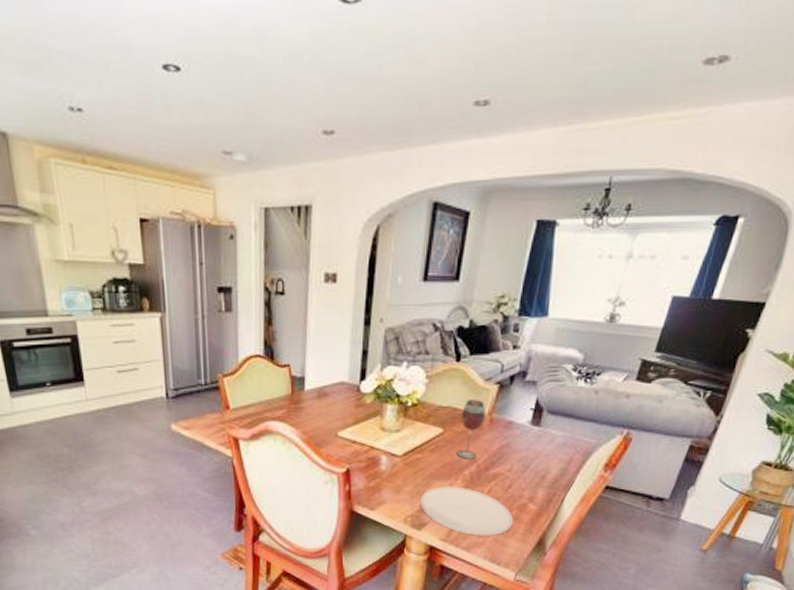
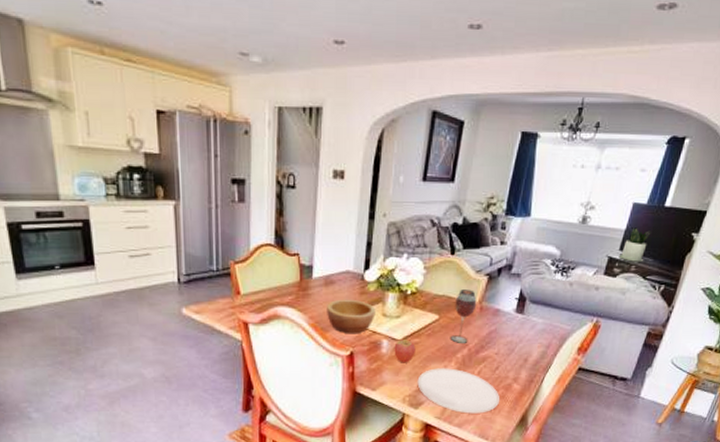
bowl: none [320,412,373,450] -> present [327,299,376,334]
fruit: none [394,452,418,481] -> present [394,337,416,363]
planter: none [654,325,694,366] -> present [618,228,651,263]

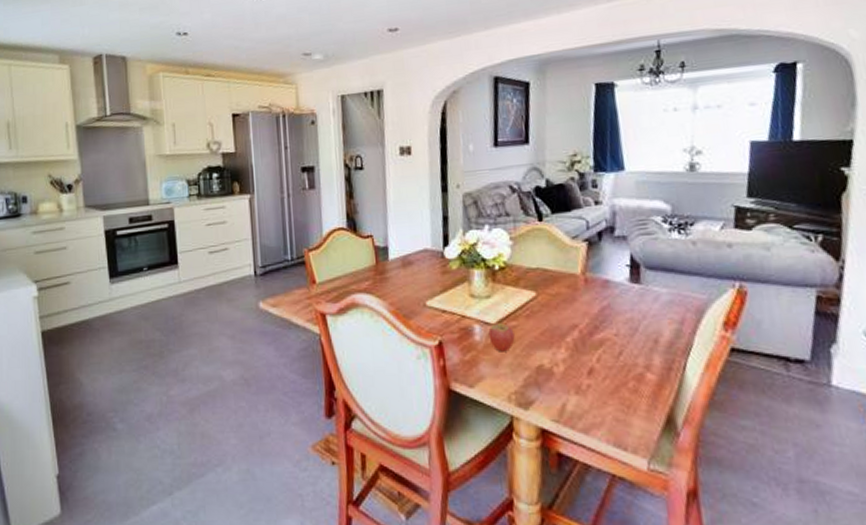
bowl: present [327,299,376,334] -> none [407,280,462,320]
plate: present [417,368,500,414] -> none [522,356,633,415]
wineglass: present [451,290,477,343] -> none [552,259,580,324]
planter: present [618,228,651,263] -> none [748,169,785,211]

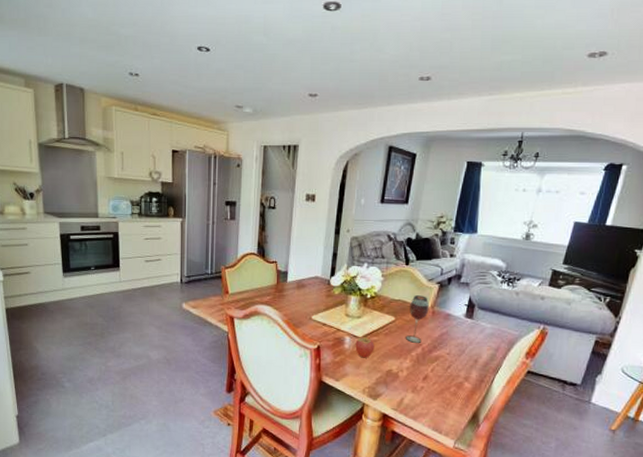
wineglass: none [552,259,580,324] -> present [406,295,429,343]

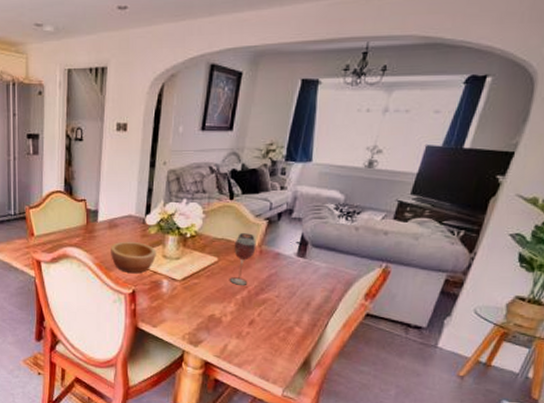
bowl: none [298,300,340,331] -> present [111,241,156,274]
fruit: present [355,335,375,358] -> none [174,277,195,303]

